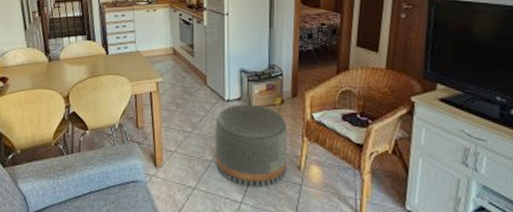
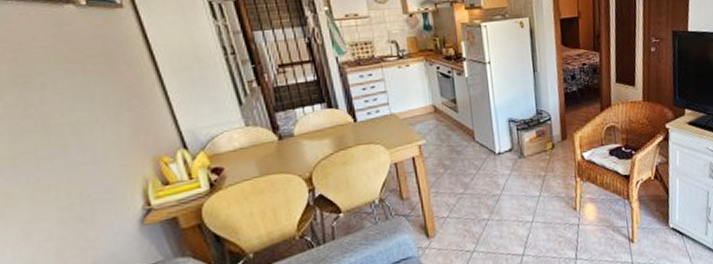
pouf: present [215,103,288,188] -> none [488,153,564,238]

